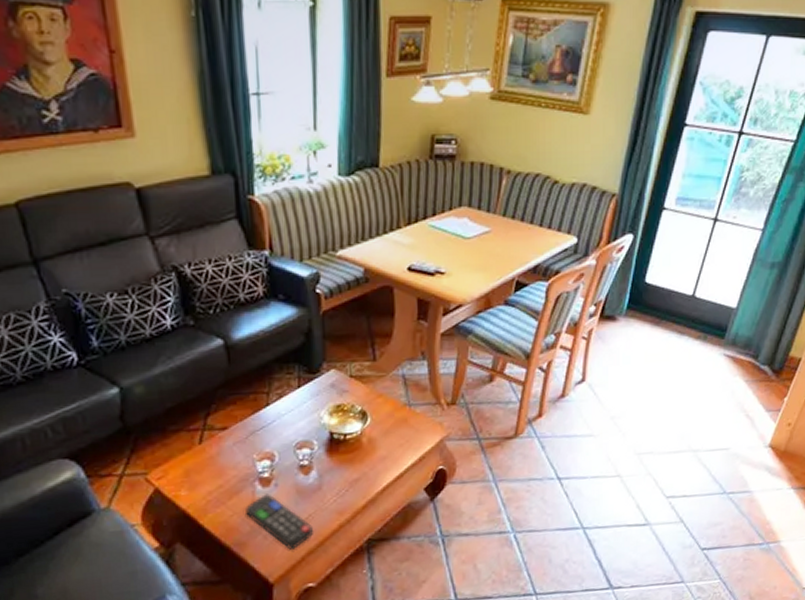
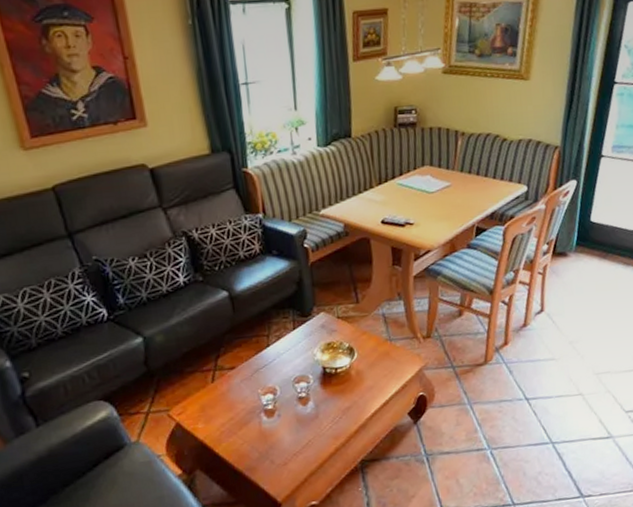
remote control: present [244,494,313,550] -> none [253,423,313,472]

